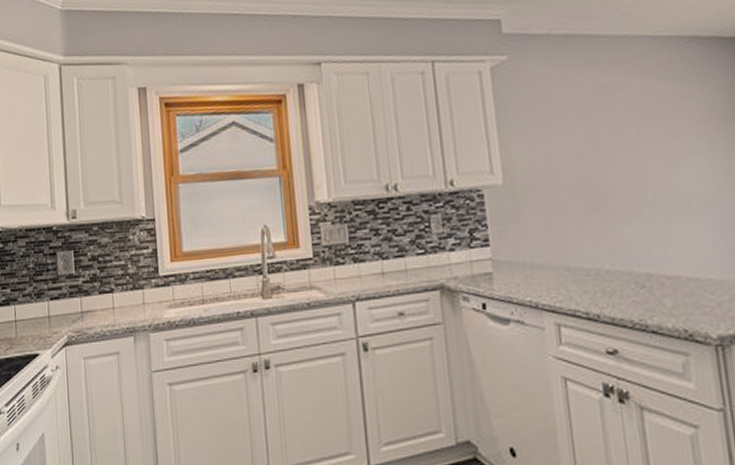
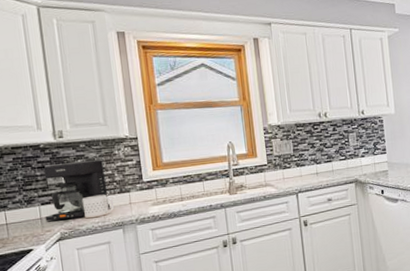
coffee maker: none [53,245,122,321] -> present [43,159,111,222]
mug: none [91,290,126,321] -> present [81,194,115,219]

